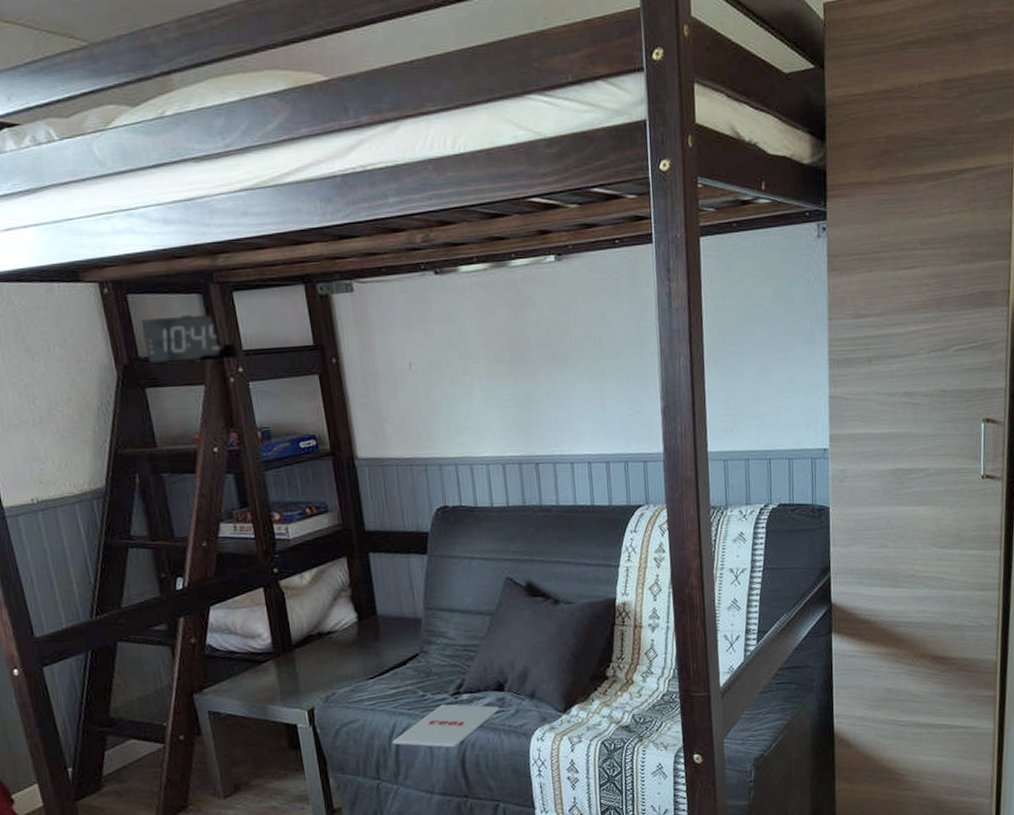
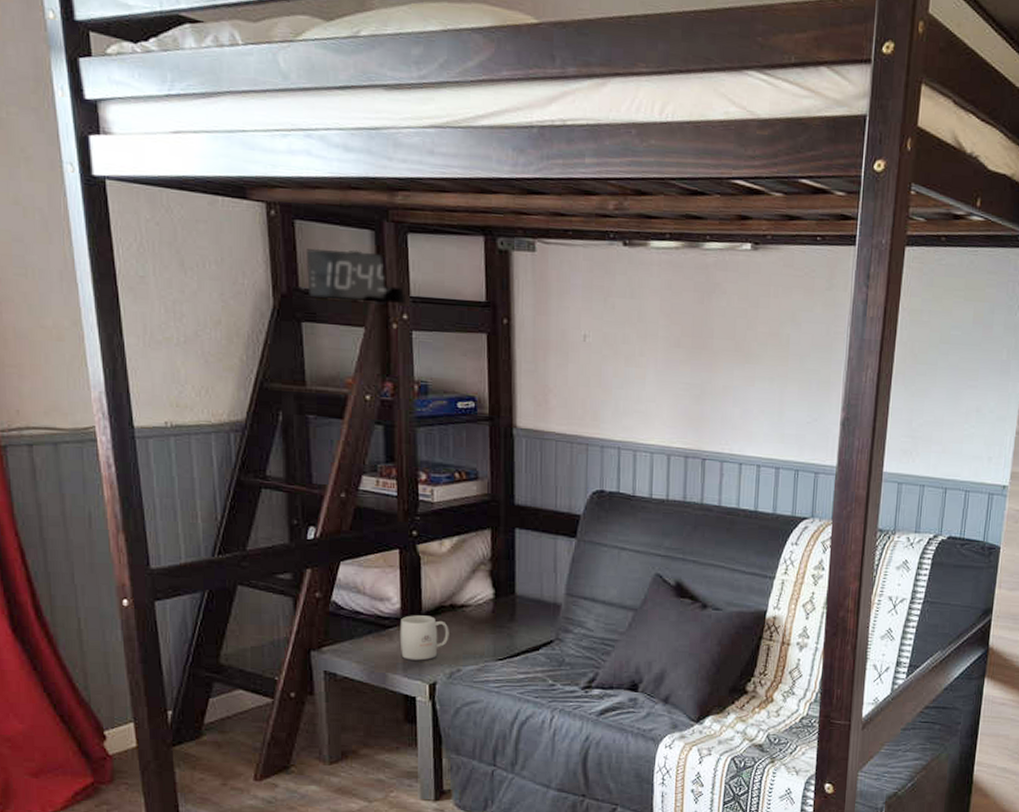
mug: none [273,646,321,692] -> present [399,615,449,662]
magazine: present [392,704,500,748] -> none [513,697,631,743]

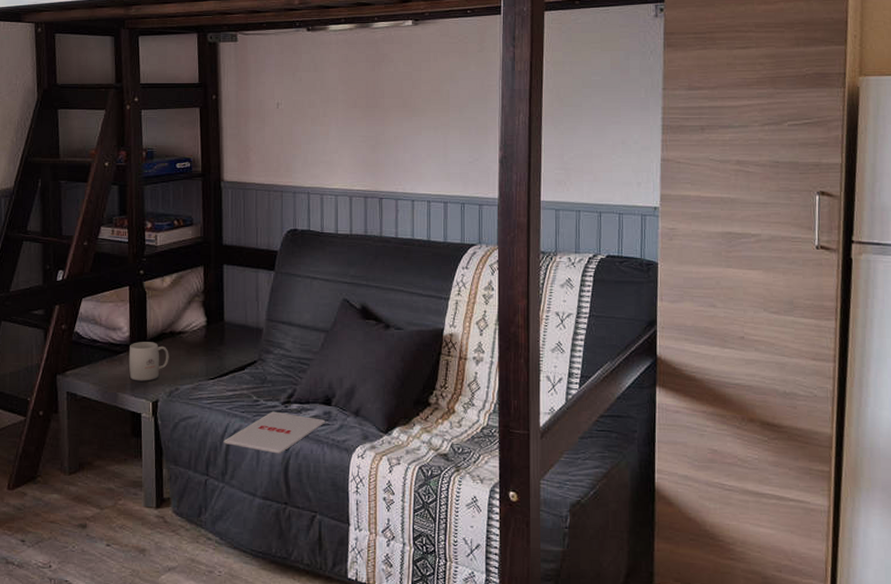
alarm clock: present [307,248,405,305] -> none [63,52,137,91]
magazine: none [513,697,631,743] -> present [223,411,326,454]

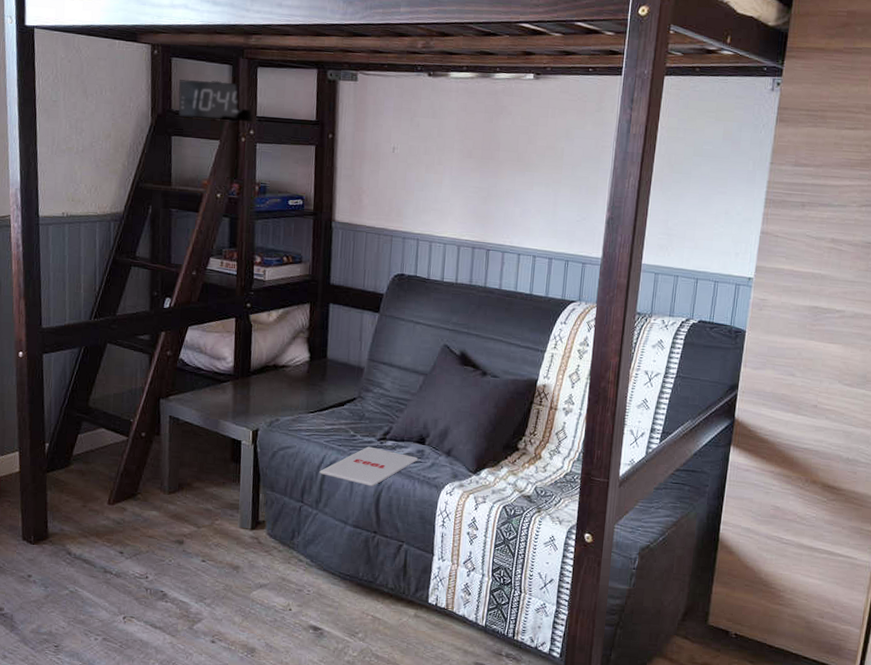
alarm clock: none [63,52,137,91] -> present [178,79,253,123]
mug: present [128,342,169,383] -> none [231,372,272,412]

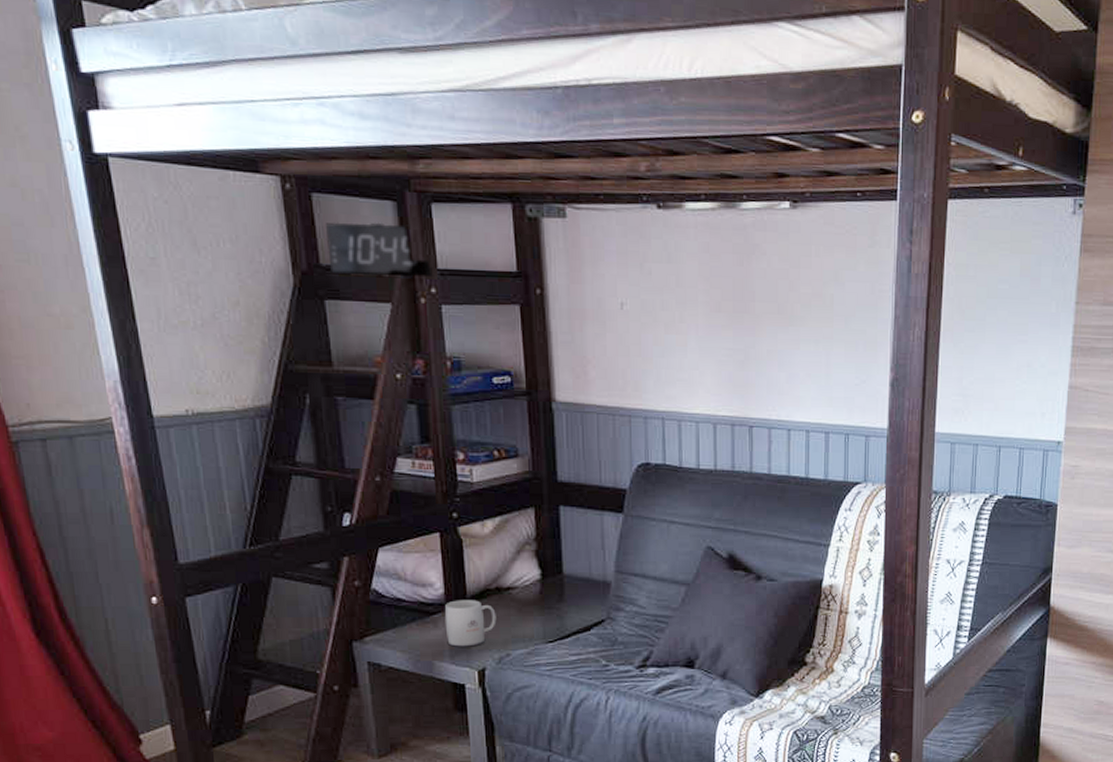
mug: none [231,372,272,412] -> present [444,600,497,648]
magazine: present [319,446,419,487] -> none [568,676,688,724]

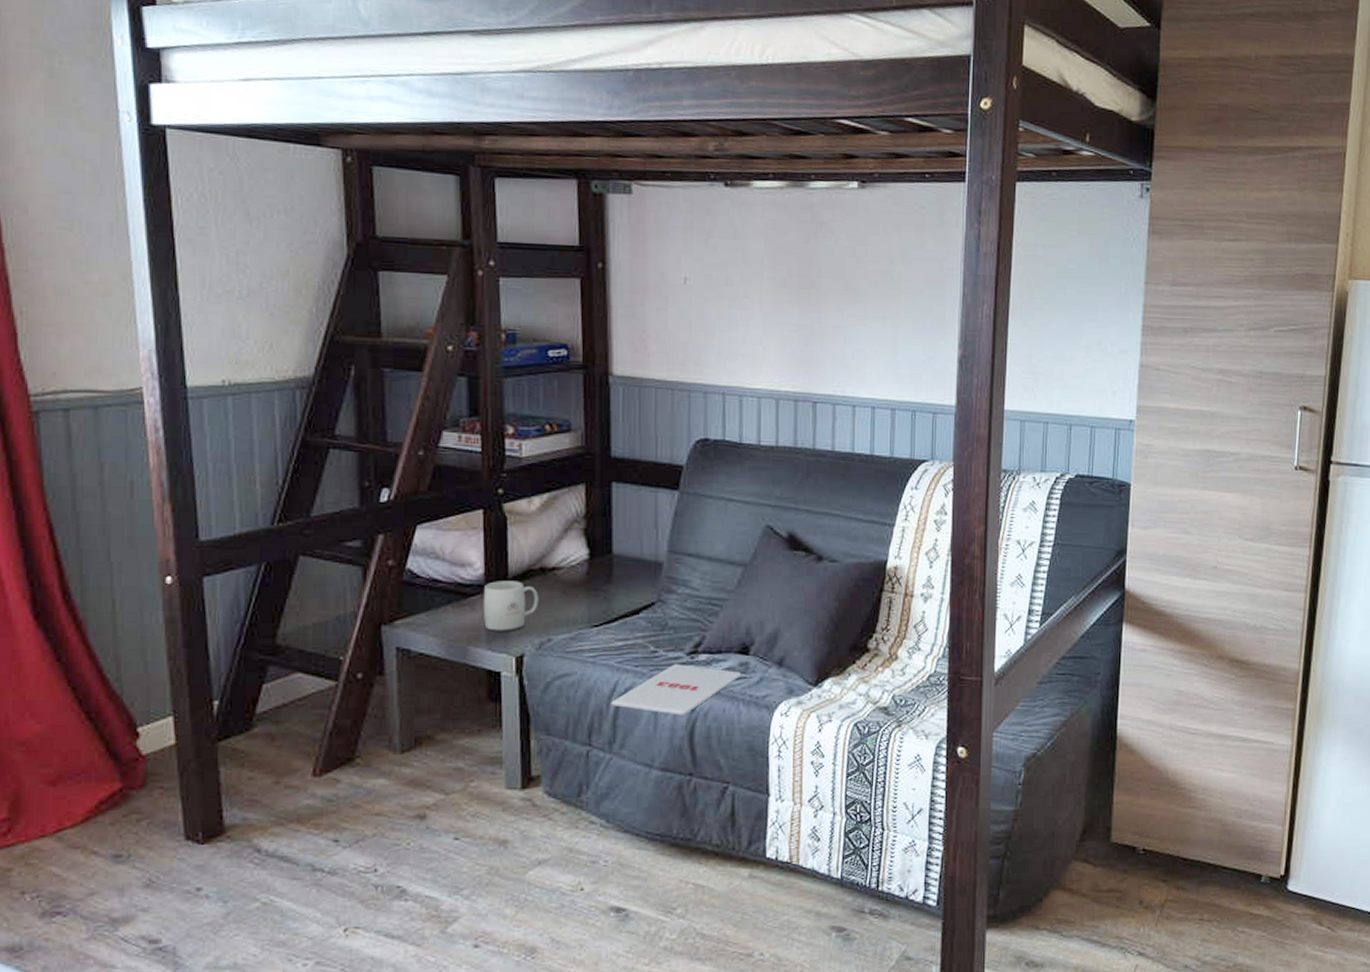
alarm clock: present [326,222,433,278] -> none [385,195,492,251]
magazine: none [568,676,688,724] -> present [611,664,742,716]

